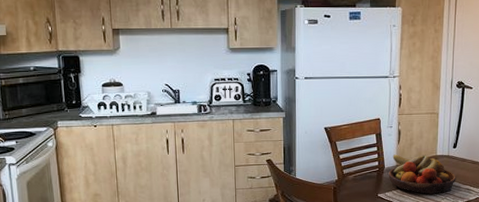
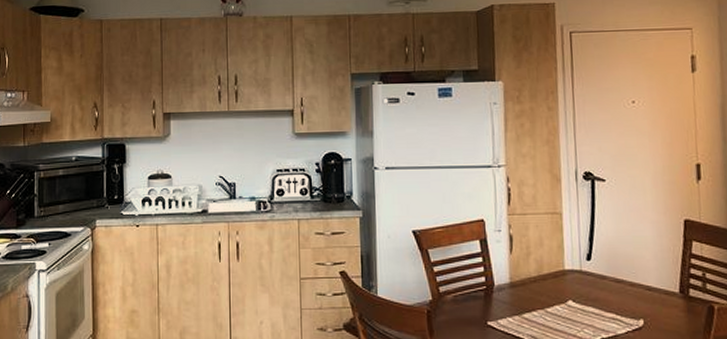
fruit bowl: present [388,154,456,195] -> none [499,267,595,325]

